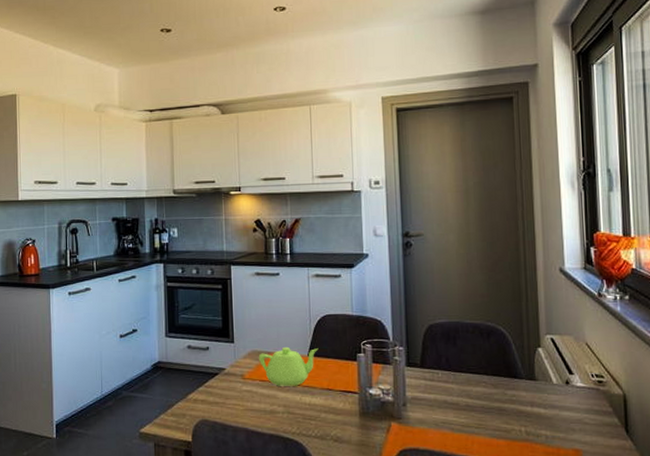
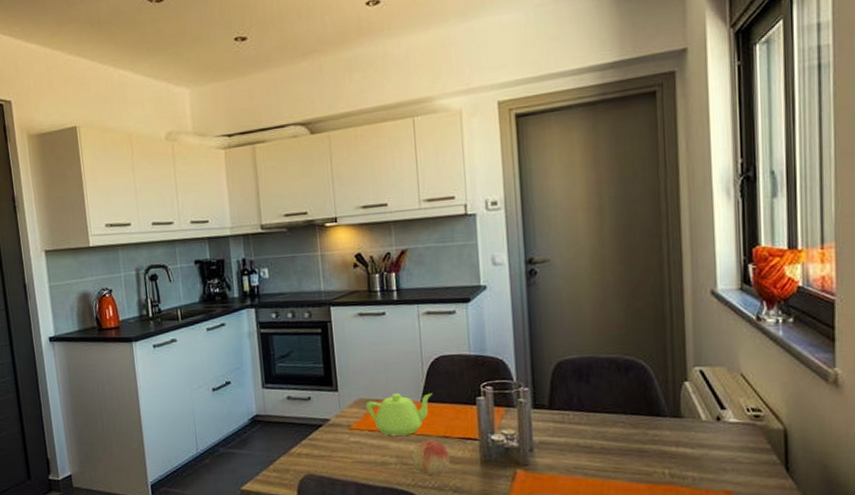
fruit: none [297,392,332,426] -> present [411,440,450,477]

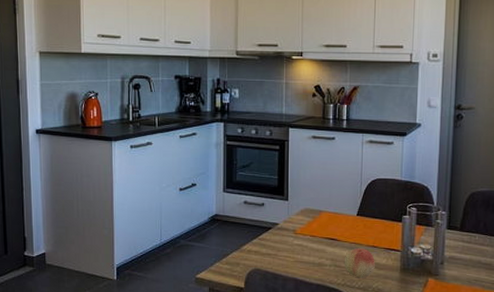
teapot: present [365,393,433,436] -> none [310,206,367,242]

